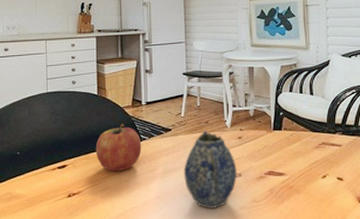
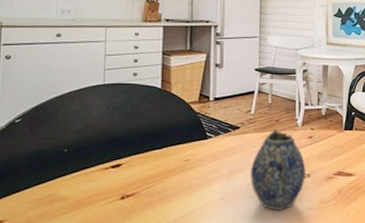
fruit: present [95,123,142,172] -> none [155,120,207,172]

